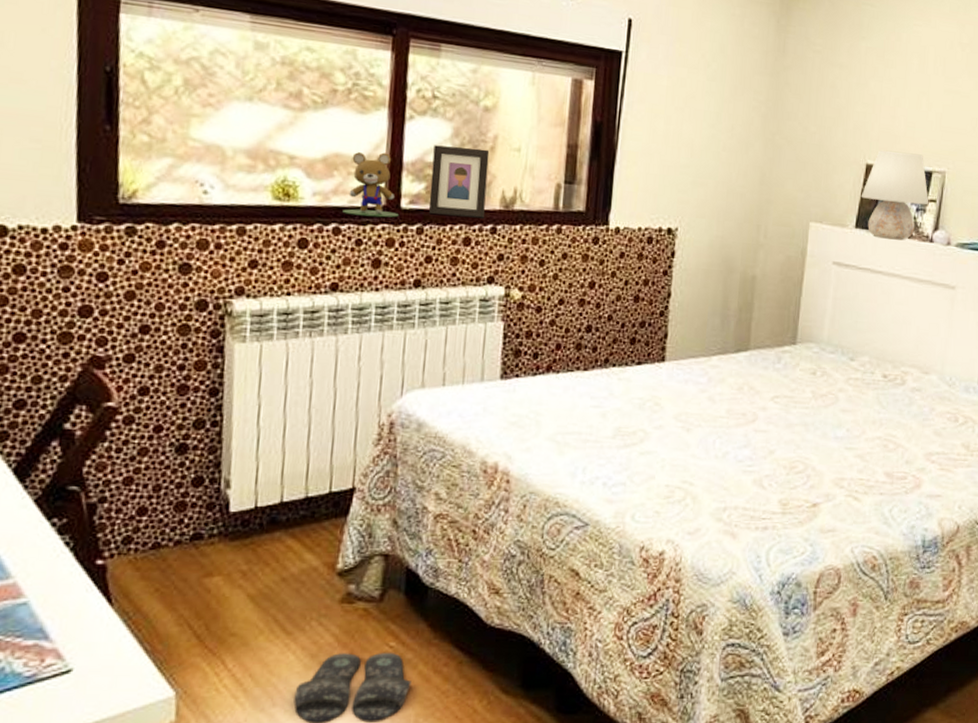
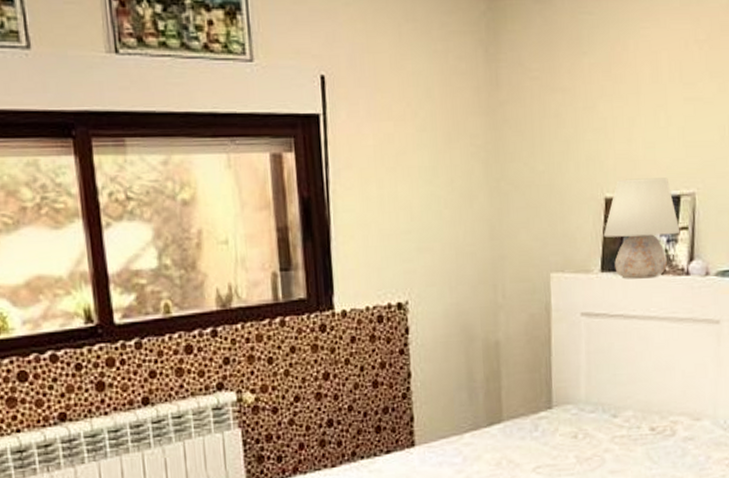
teddy bear: present [343,151,400,218] -> none [55,267,115,339]
picture frame: present [428,145,490,220] -> none [137,247,203,326]

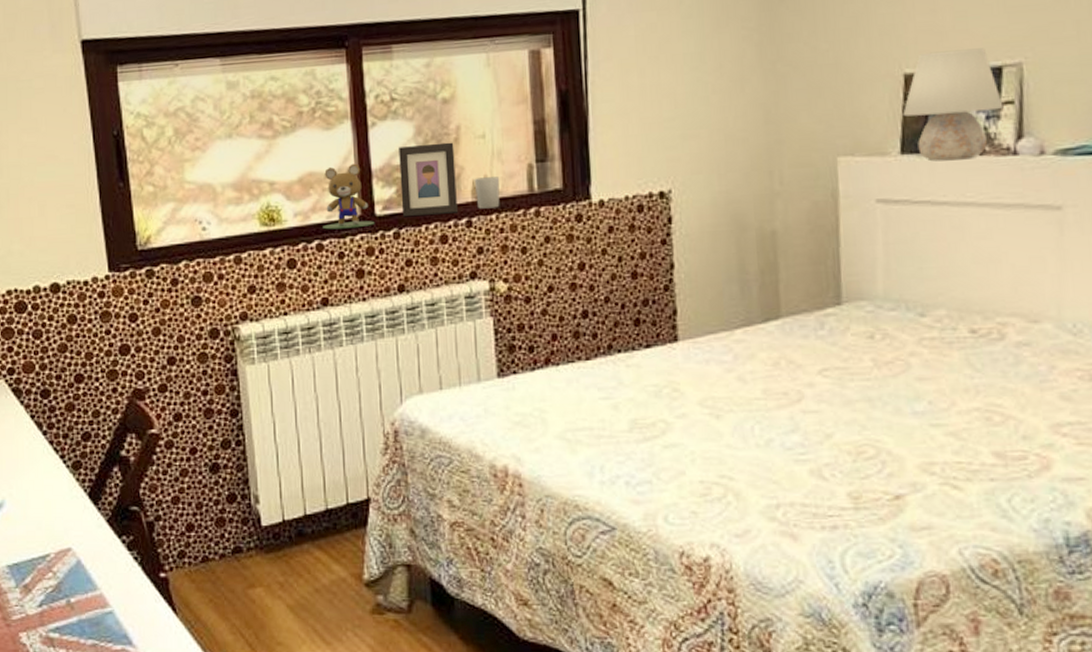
teddy bear: none [55,267,115,339] -> present [323,163,375,230]
picture frame: none [137,247,203,326] -> present [399,142,459,217]
candle holder: none [218,285,245,318] -> present [474,176,500,209]

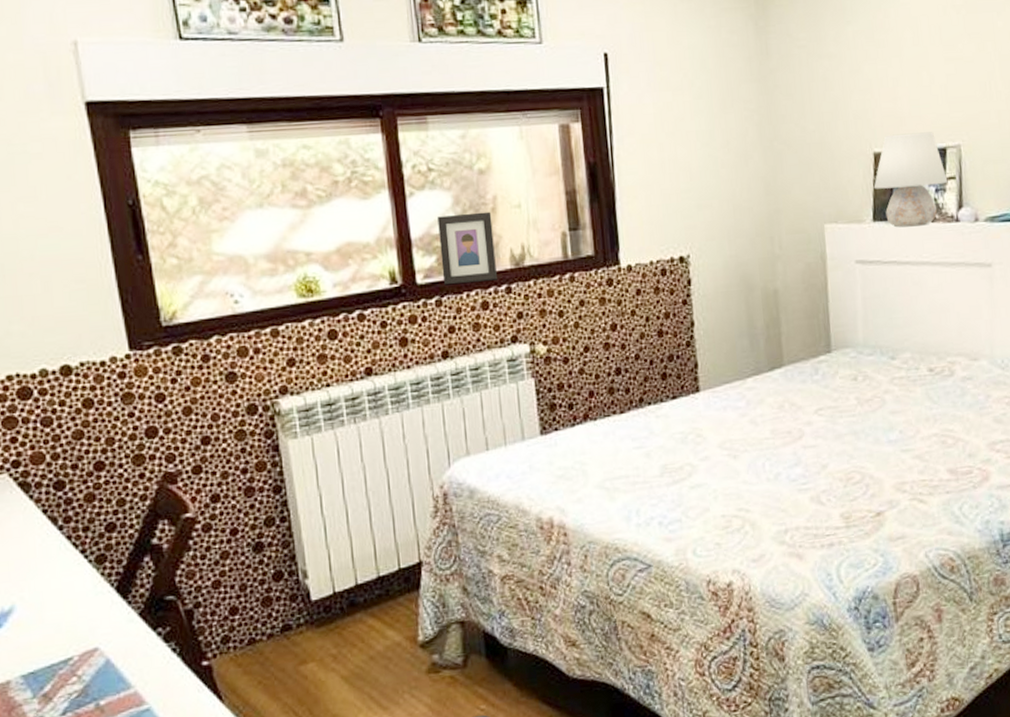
teddy bear: present [323,163,375,230] -> none [363,233,417,300]
candle holder: present [474,176,500,209] -> none [511,244,537,276]

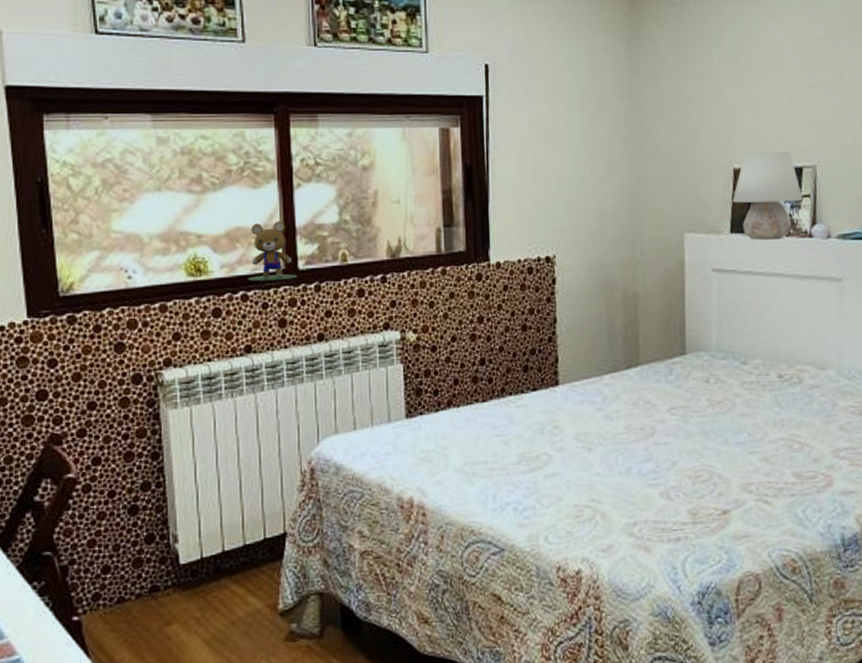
teddy bear: none [363,233,417,300] -> present [248,221,298,282]
picture frame: present [437,211,498,285] -> none [321,205,375,272]

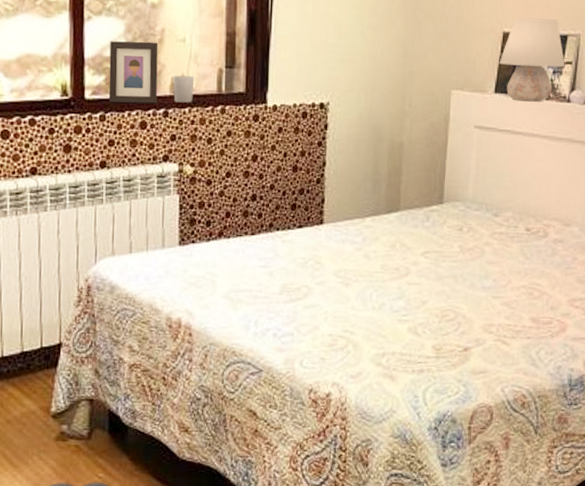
teddy bear: present [248,221,298,282] -> none [36,51,84,109]
picture frame: none [321,205,375,272] -> present [108,41,158,105]
candle holder: none [389,238,412,267] -> present [173,75,195,103]

